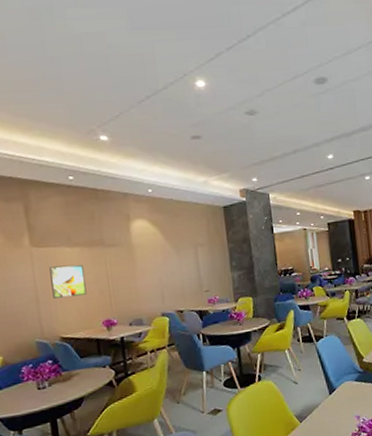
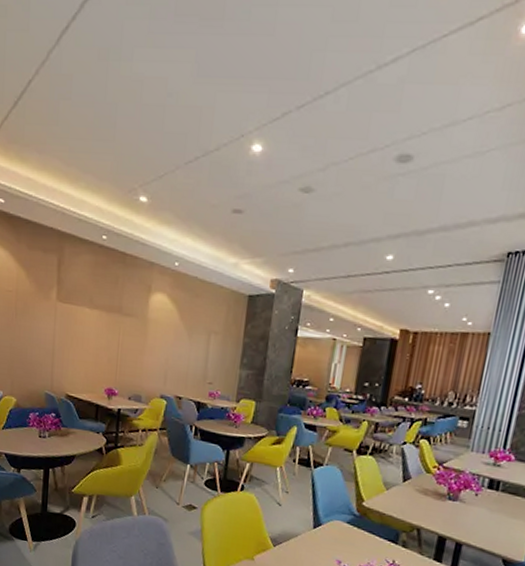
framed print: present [49,265,87,300] -> none [67,324,99,359]

